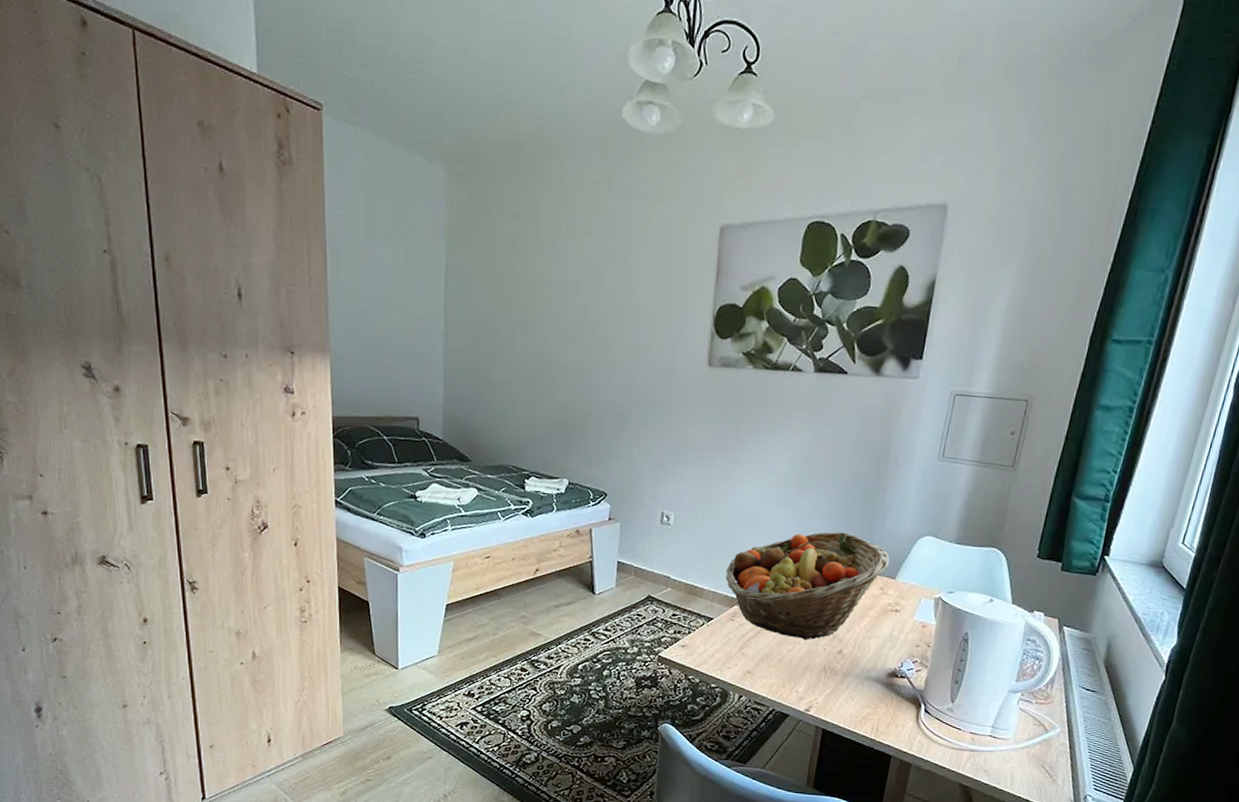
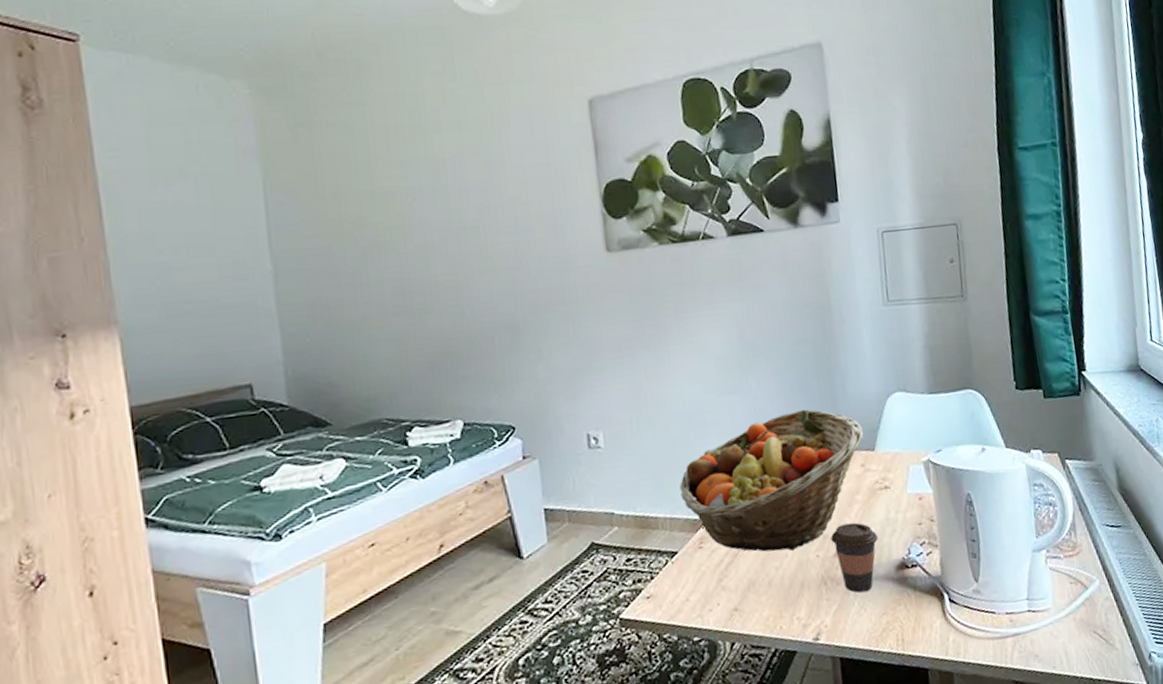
coffee cup: none [839,630,879,687] -> present [831,522,878,593]

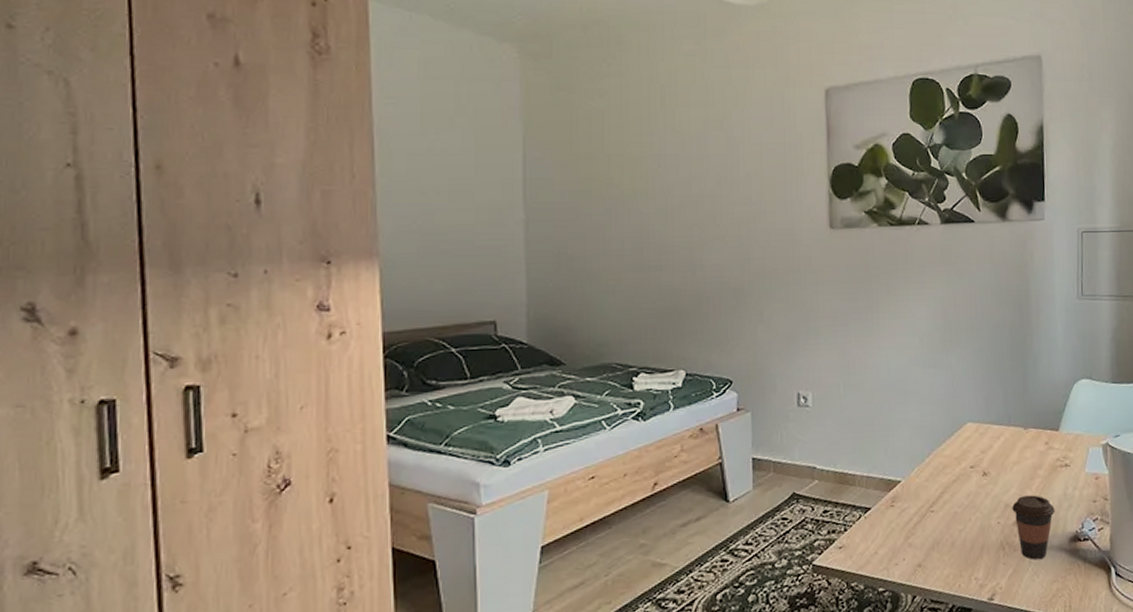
fruit basket: present [679,409,864,552] -> none [878,387,1050,516]

